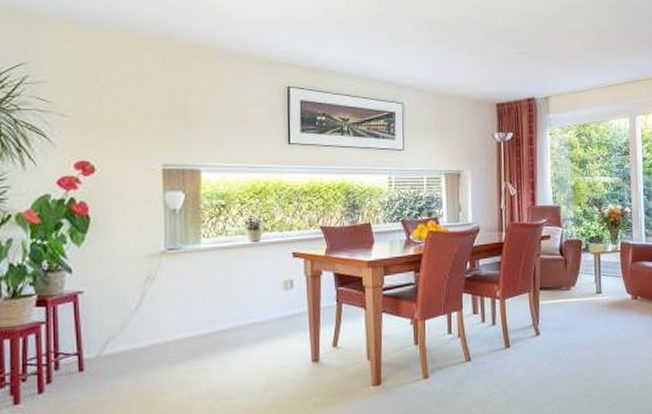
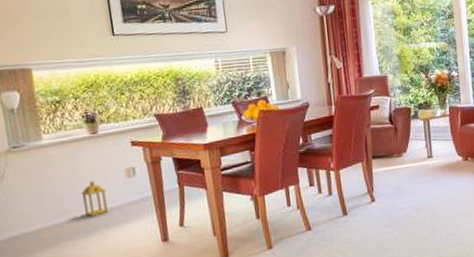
lantern: none [233,290,260,330] -> present [81,180,109,217]

